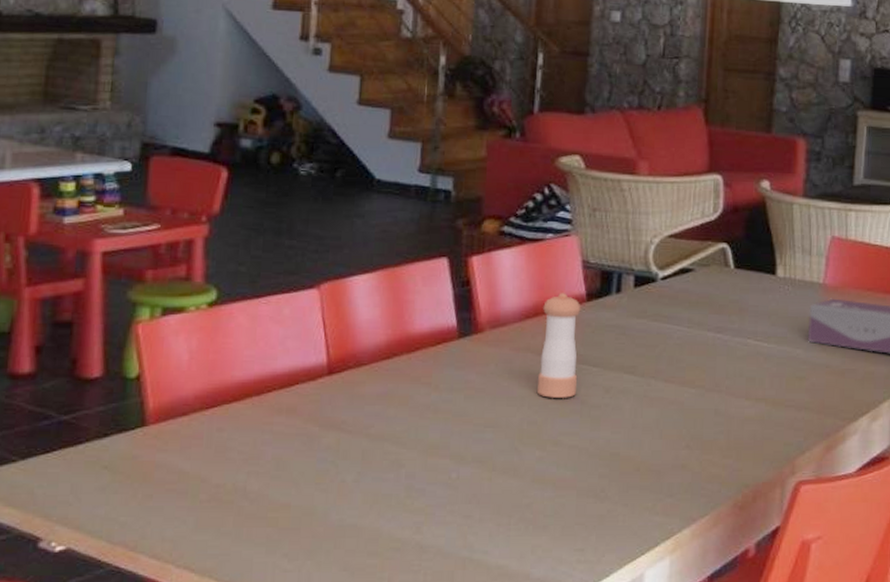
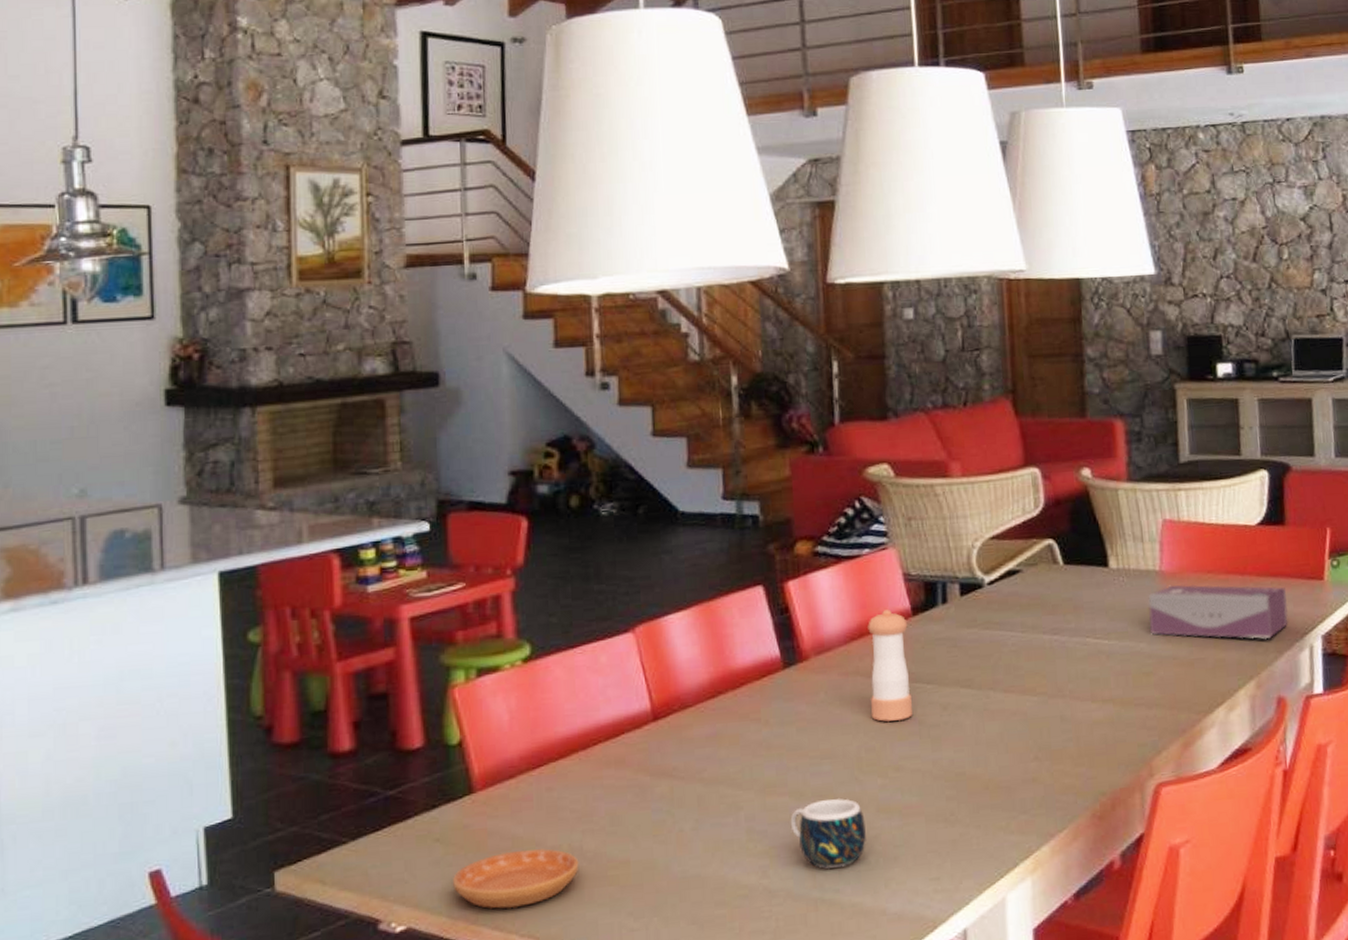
saucer: none [115,484,241,540] -> present [452,849,579,909]
mug: none [448,466,520,530] -> present [790,798,866,869]

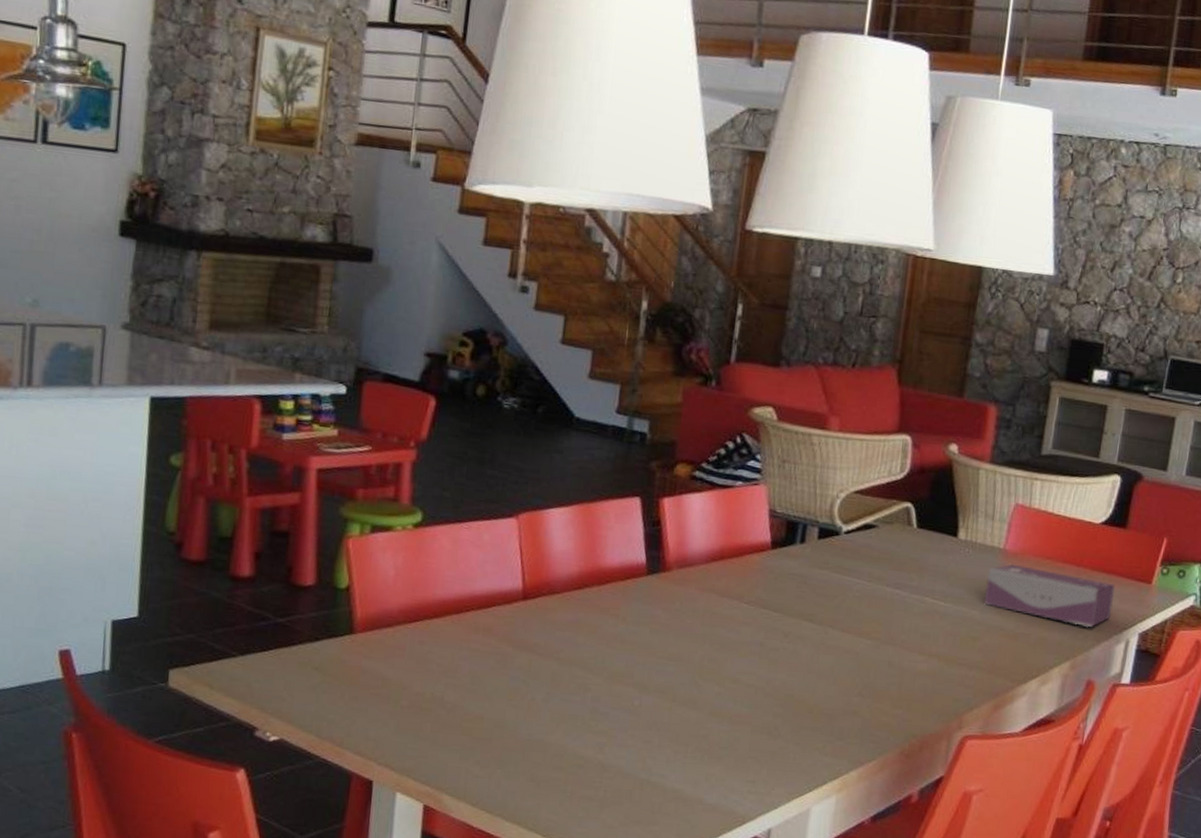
saucer: present [452,849,579,909] -> none [324,689,439,740]
mug: present [790,798,866,869] -> none [630,696,698,757]
pepper shaker: present [868,609,913,722] -> none [719,539,766,639]

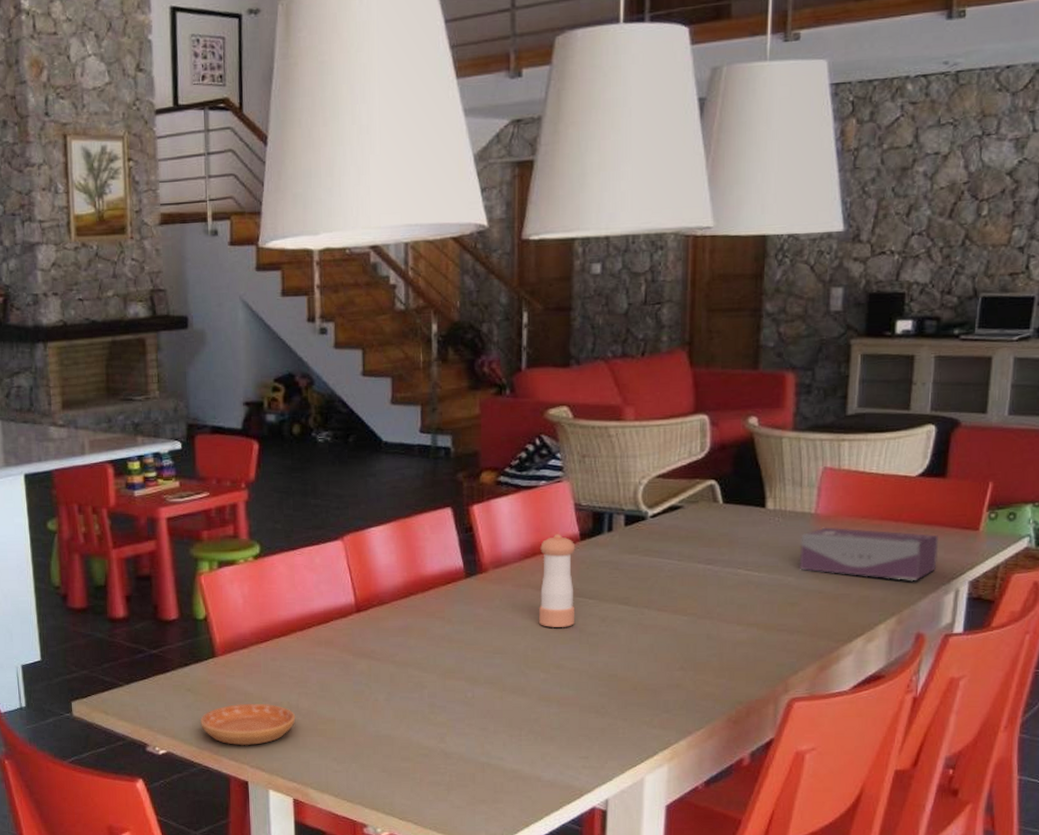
saucer: none [324,689,439,740] -> present [200,703,296,746]
pepper shaker: none [719,539,766,639] -> present [539,534,576,627]

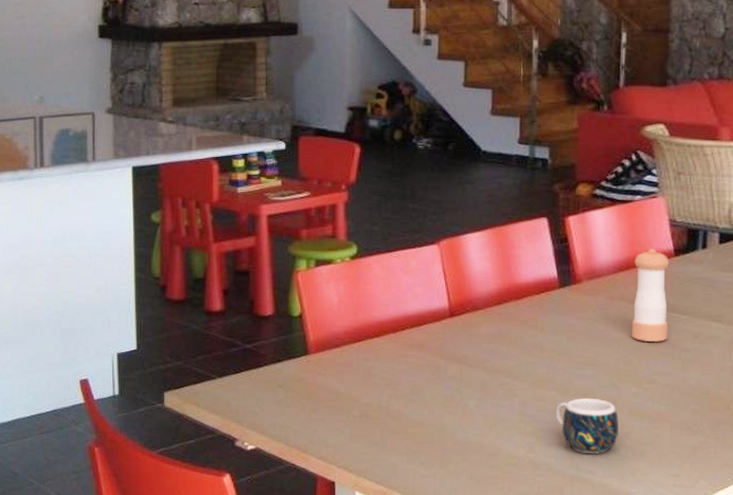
saucer: present [200,703,296,746] -> none [289,402,385,446]
mug: none [465,687,528,740] -> present [555,398,619,454]

